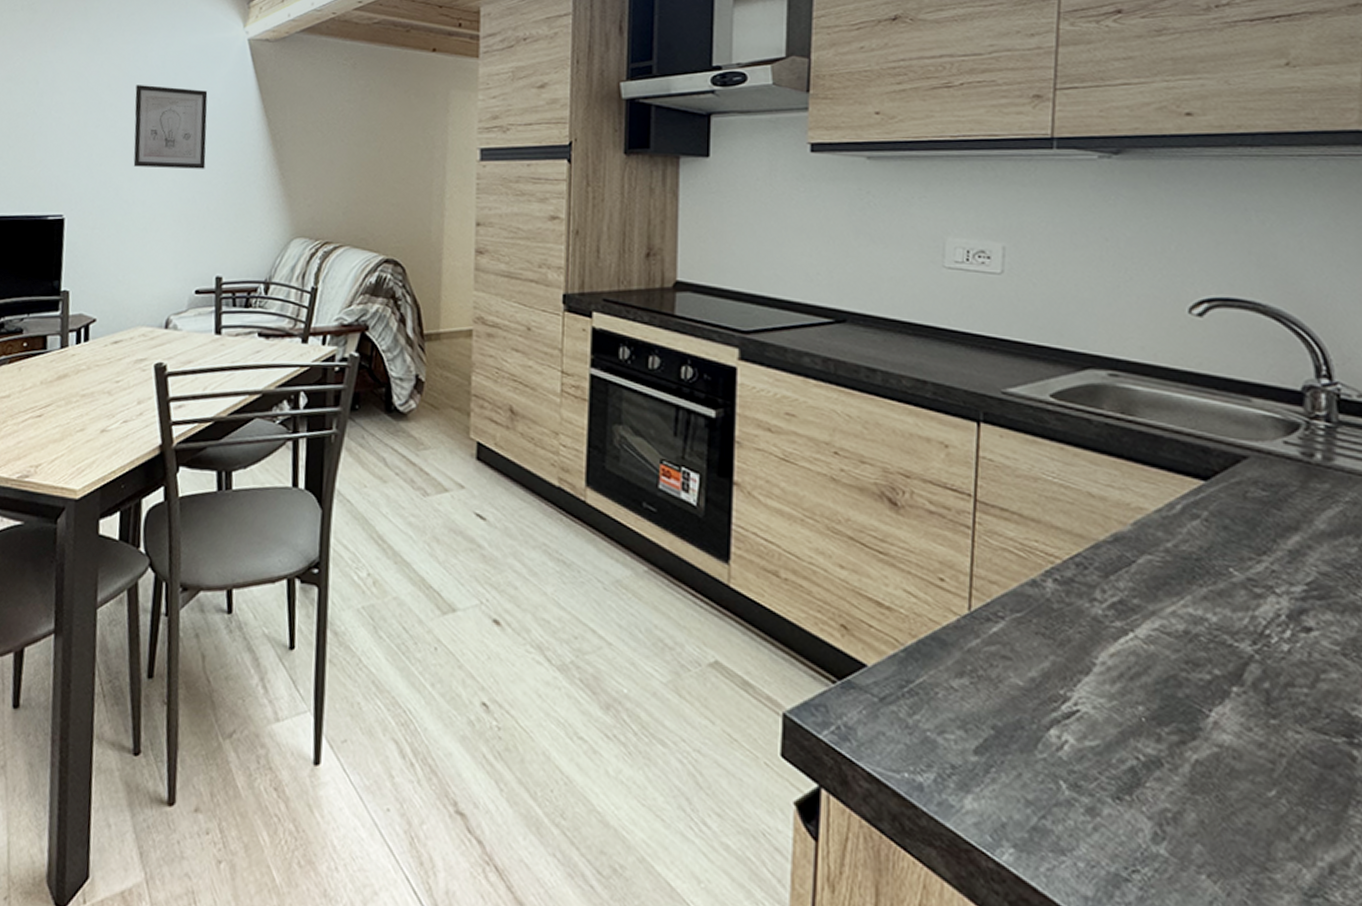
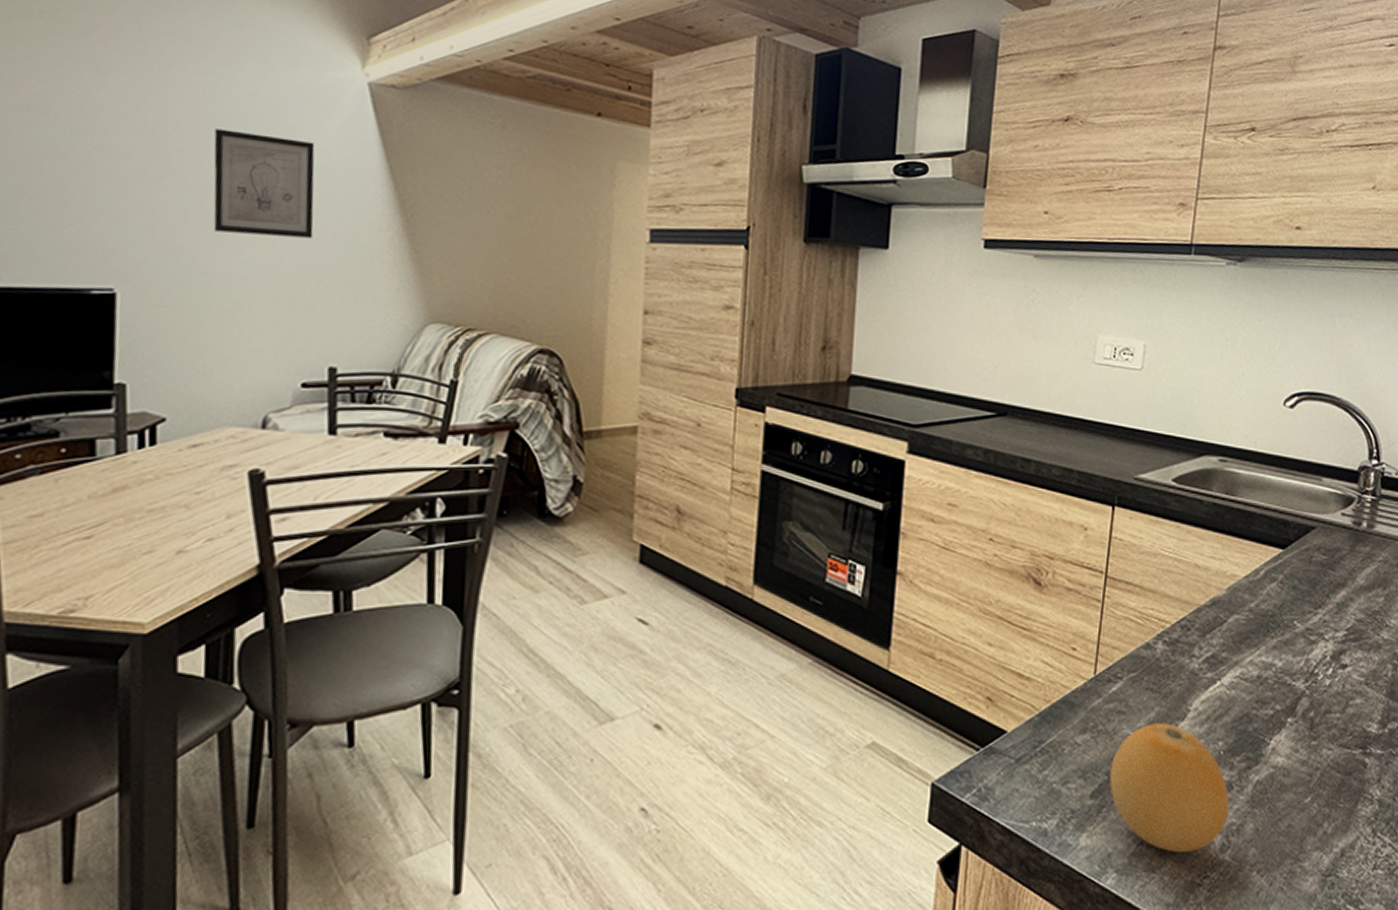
fruit: none [997,674,1160,837] -> present [1110,723,1229,852]

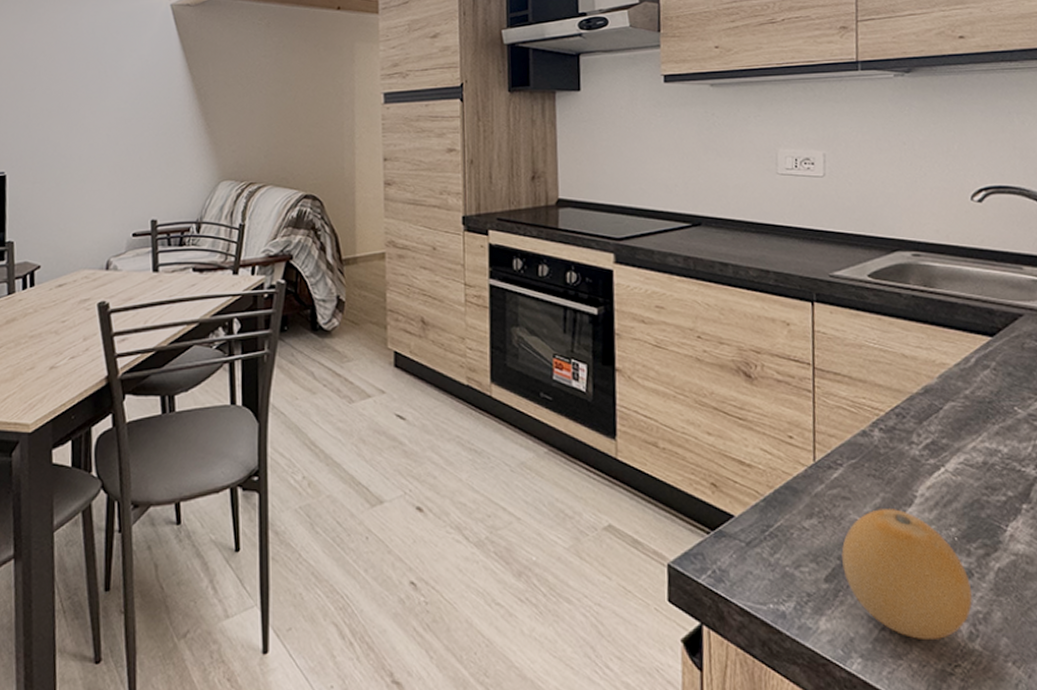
wall art: present [213,129,315,239] -> none [68,50,137,124]

